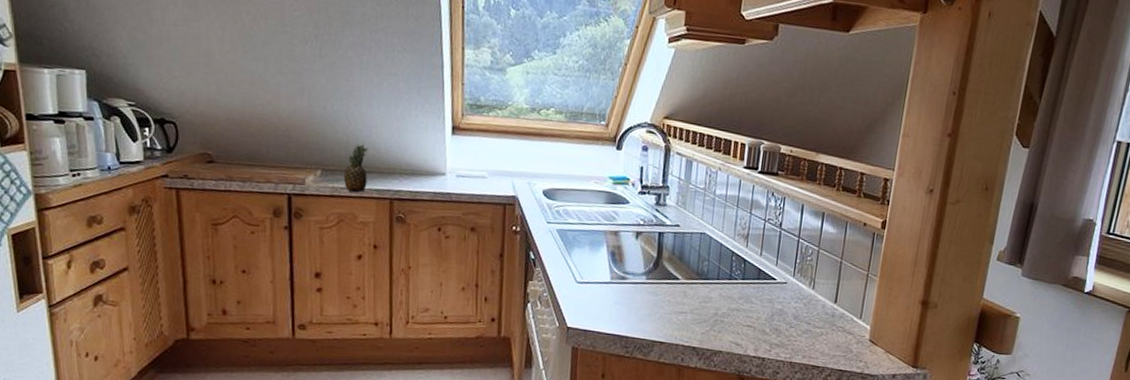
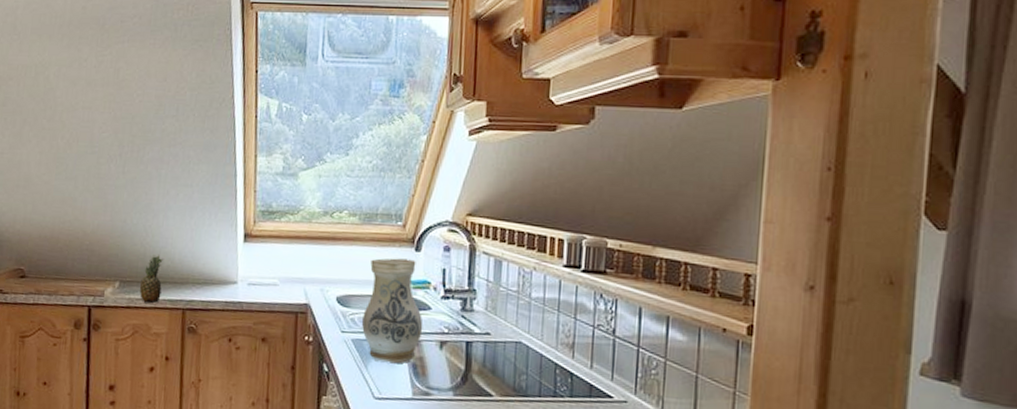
ceramic pitcher: none [566,155,622,252] -> present [362,258,423,364]

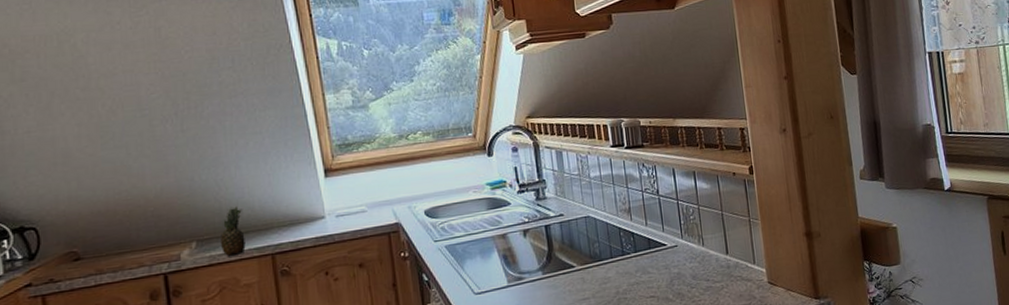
ceramic pitcher: present [362,258,423,364] -> none [450,164,507,261]

